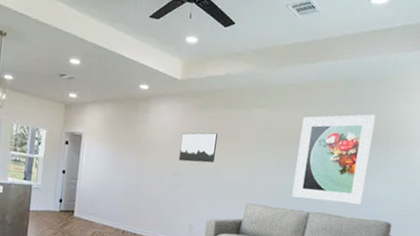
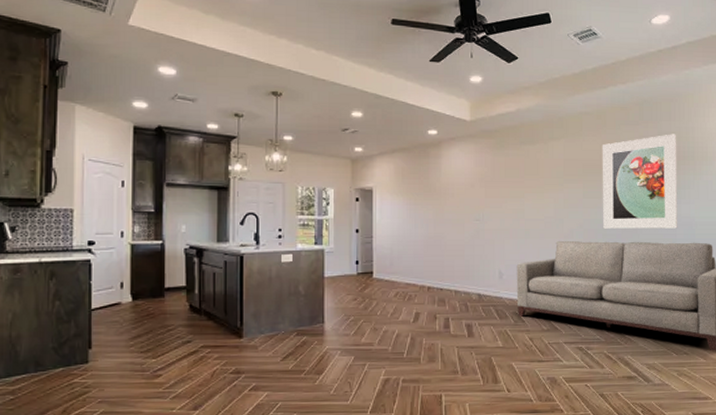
wall art: present [178,133,218,163] -> none [478,172,516,205]

